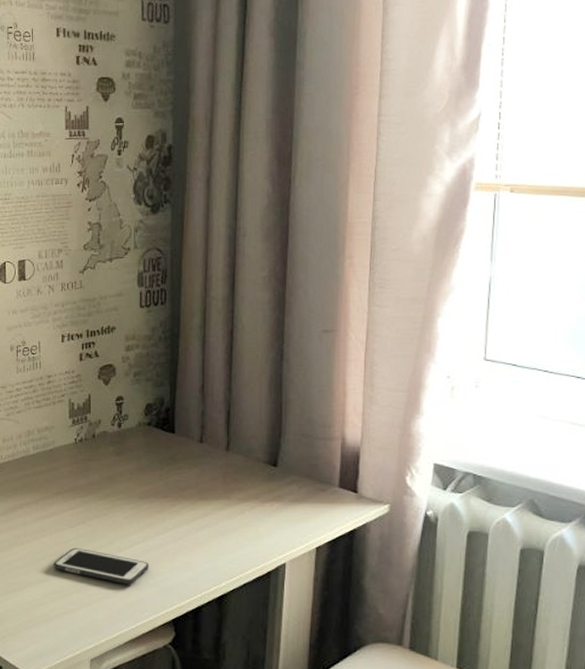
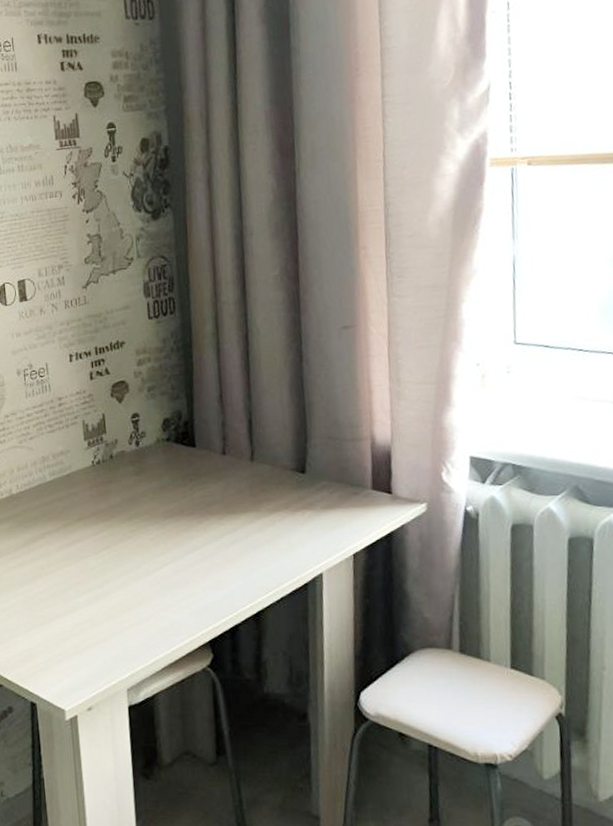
cell phone: present [54,547,150,585] -> none [80,574,181,609]

